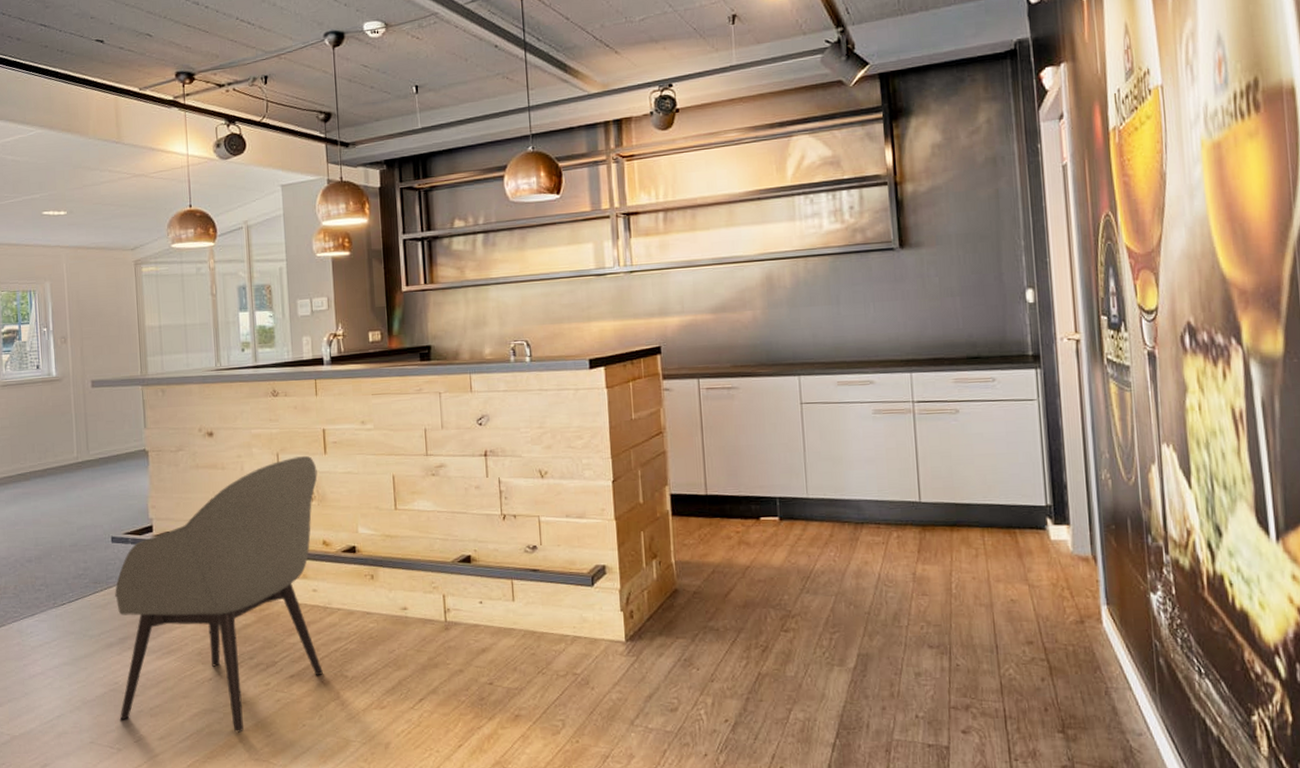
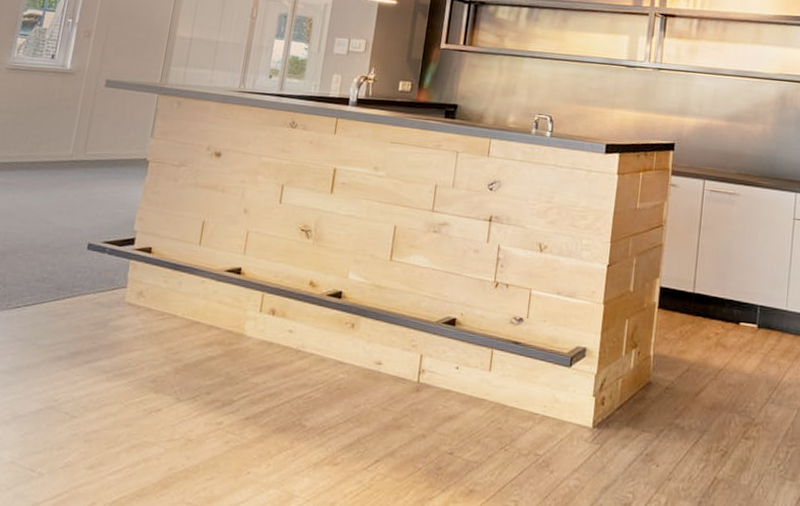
chair: present [115,456,323,733] -> none [50,191,320,472]

